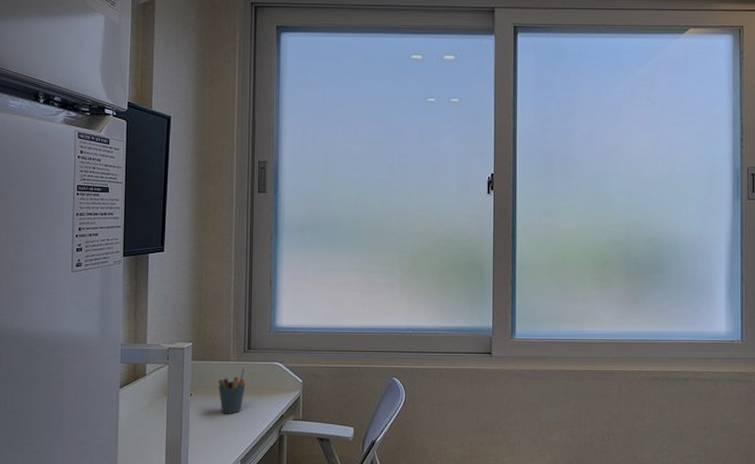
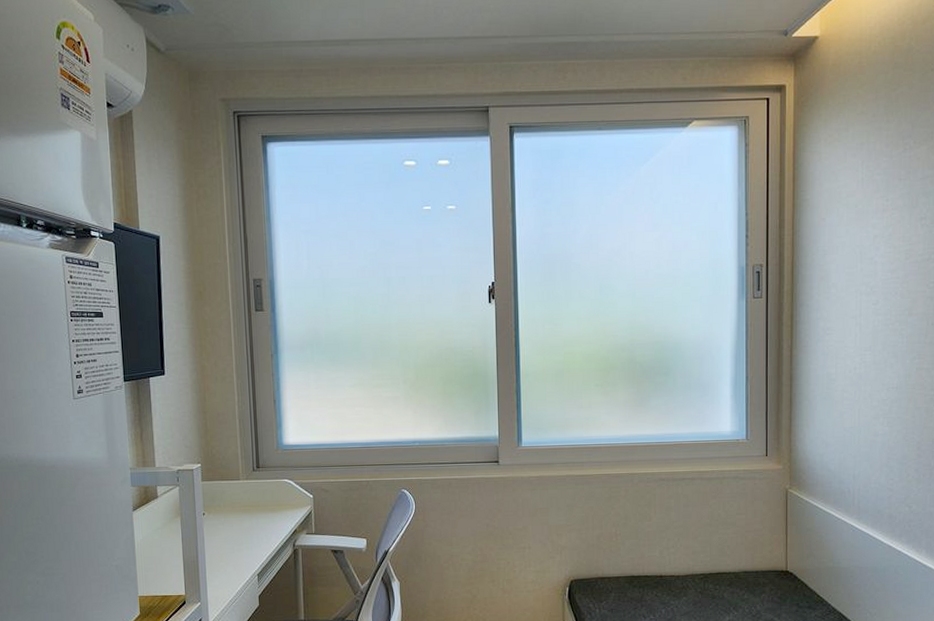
pen holder: present [218,368,246,414] -> none [229,486,257,531]

